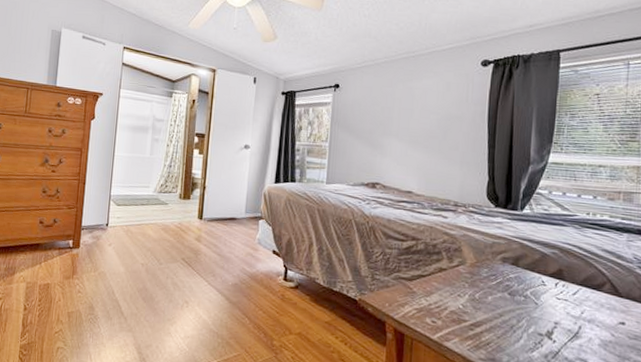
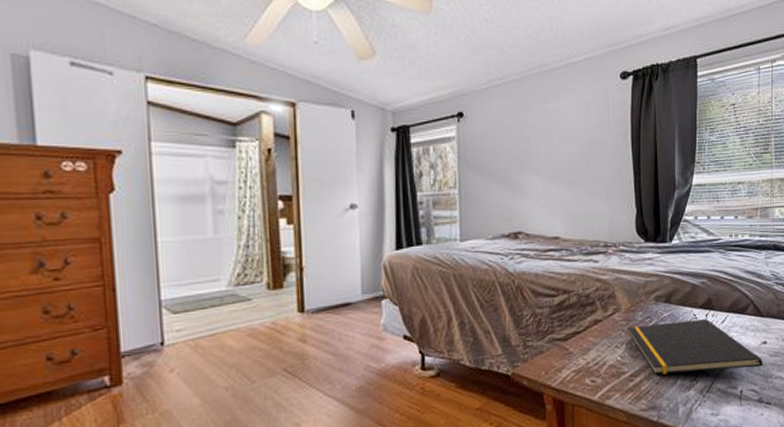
notepad: none [472,280,620,347] -> present [628,319,763,375]

